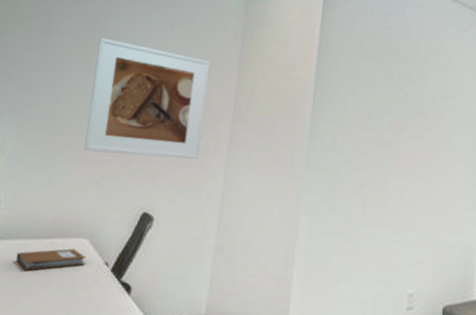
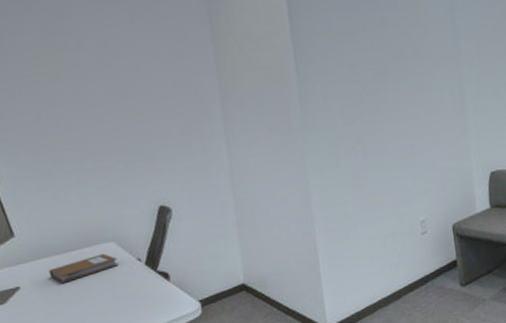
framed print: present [83,37,211,159] -> none [60,43,199,161]

